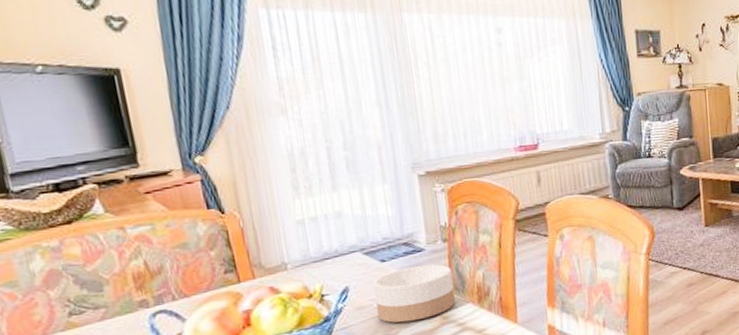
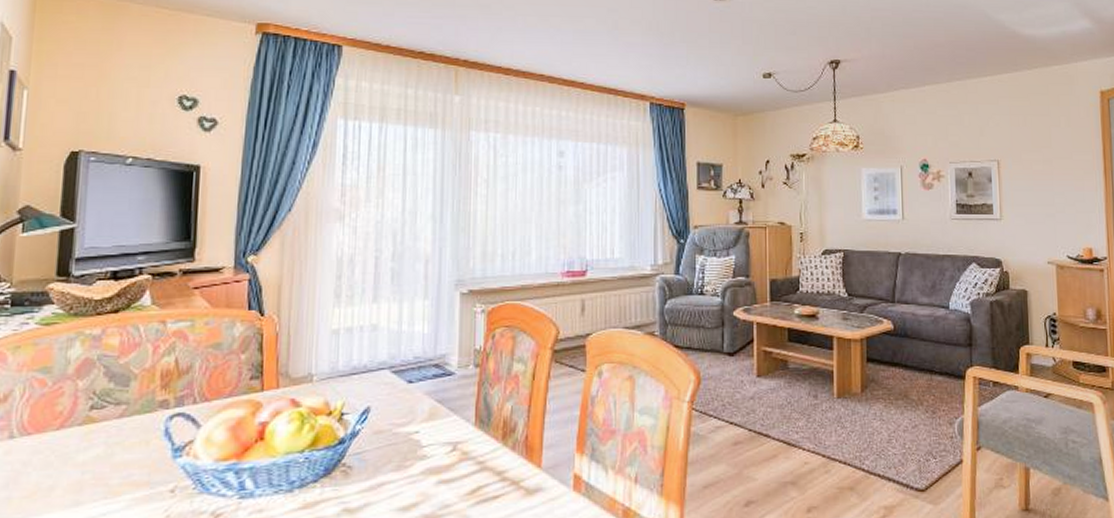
bowl: present [373,264,455,323] -> none [395,391,480,454]

